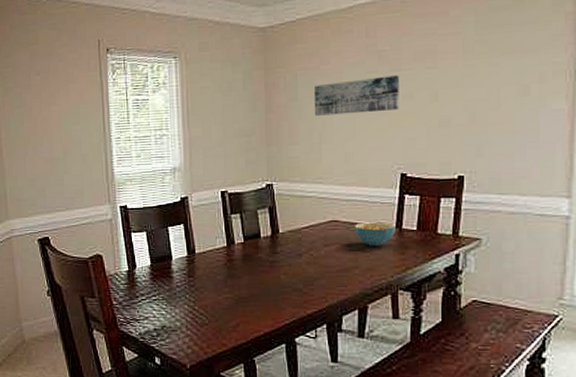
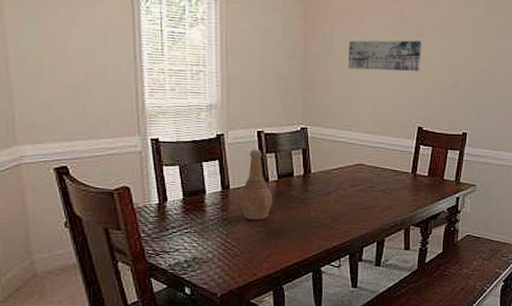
vase: none [205,211,240,286] -> present [239,149,273,220]
cereal bowl: present [353,222,396,246] -> none [376,167,411,188]

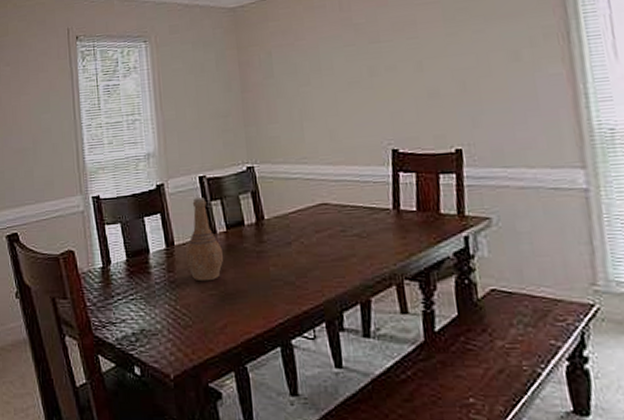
wall art: present [347,40,421,71] -> none [290,47,383,93]

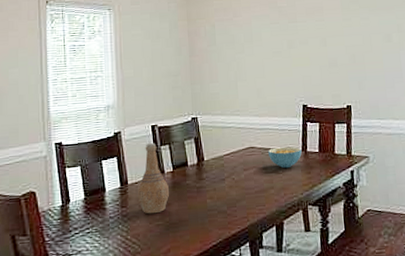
cereal bowl: none [346,203,393,230] -> present [267,147,302,168]

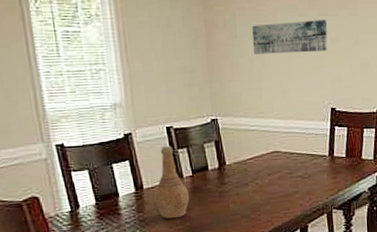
wall art: none [229,26,298,58] -> present [252,20,328,54]
cereal bowl: present [267,147,302,168] -> none [293,151,328,173]

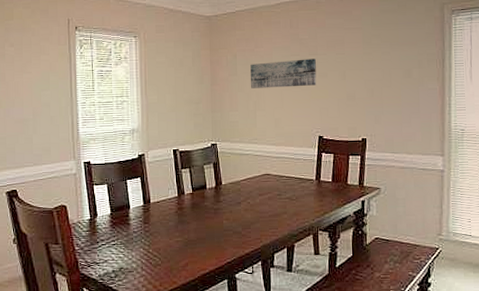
vase: present [154,146,190,219] -> none [158,166,189,231]

